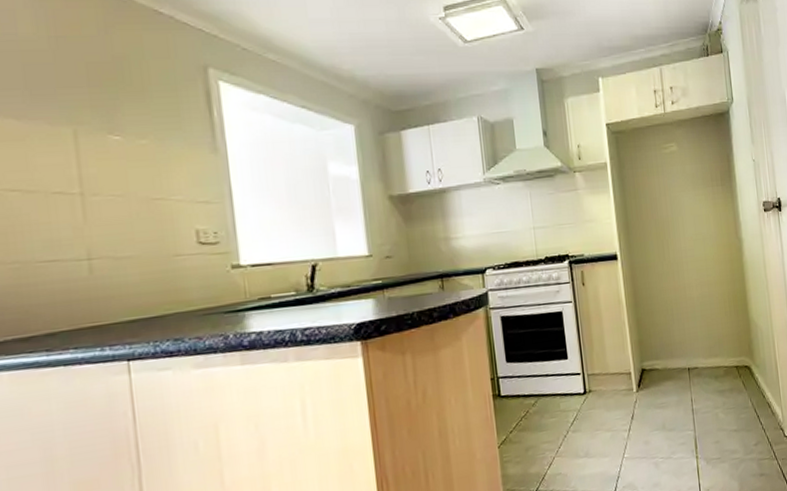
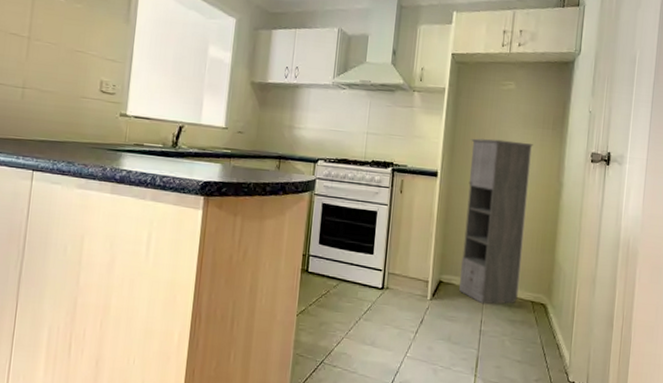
storage cabinet: none [643,204,723,382] -> present [459,138,533,305]

